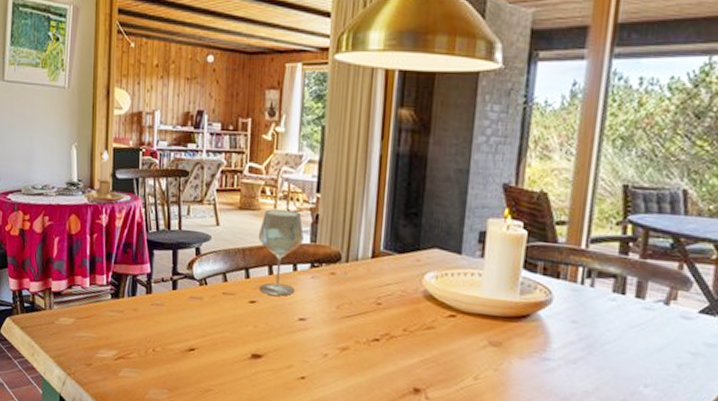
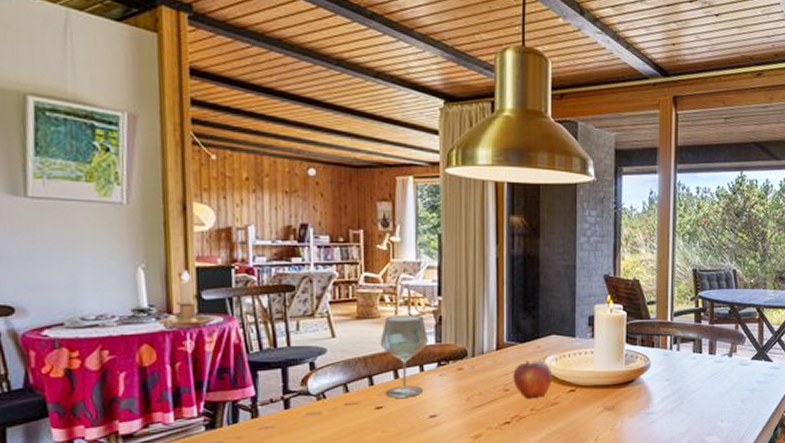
fruit: none [386,273,432,318] -> present [513,359,553,399]

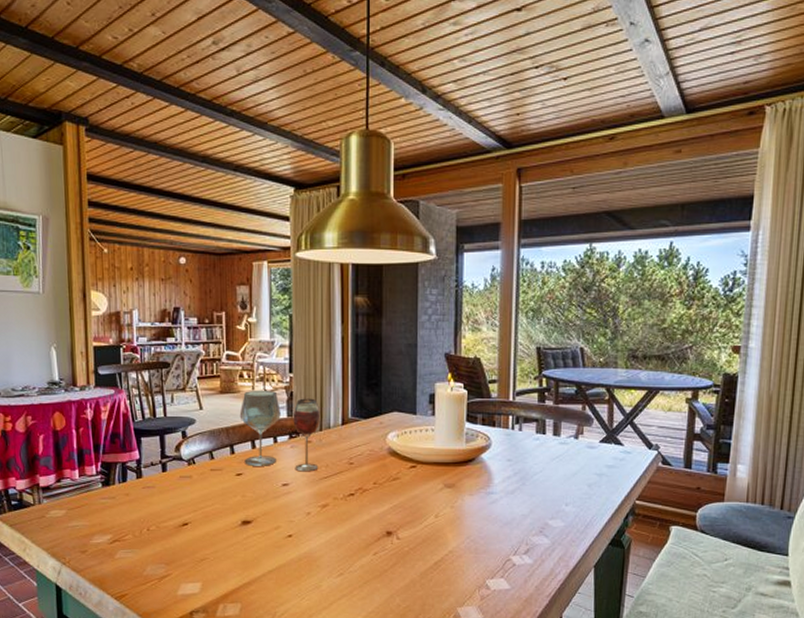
candlestick: present [158,270,215,331] -> none [66,349,108,401]
wineglass: none [442,323,473,402] -> present [293,398,321,472]
fruit: present [513,359,553,399] -> none [357,435,395,473]

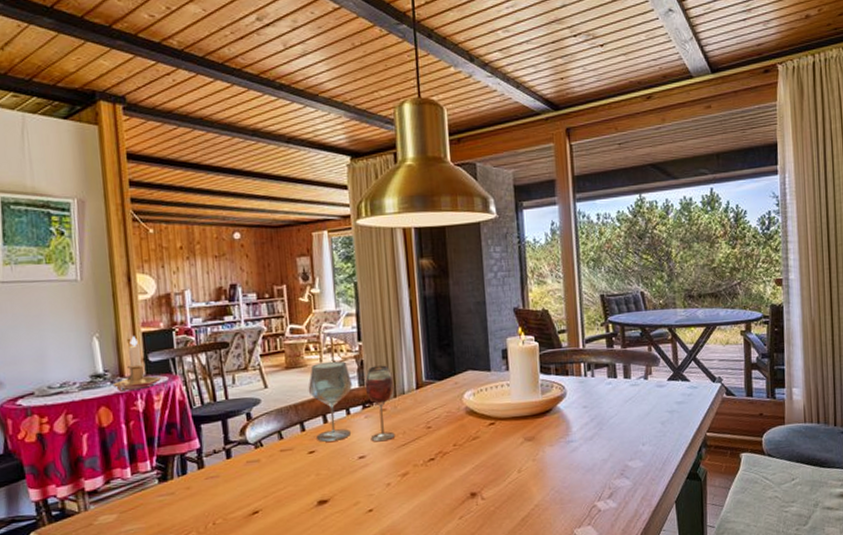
candlestick: none [66,349,108,401] -> present [112,336,161,393]

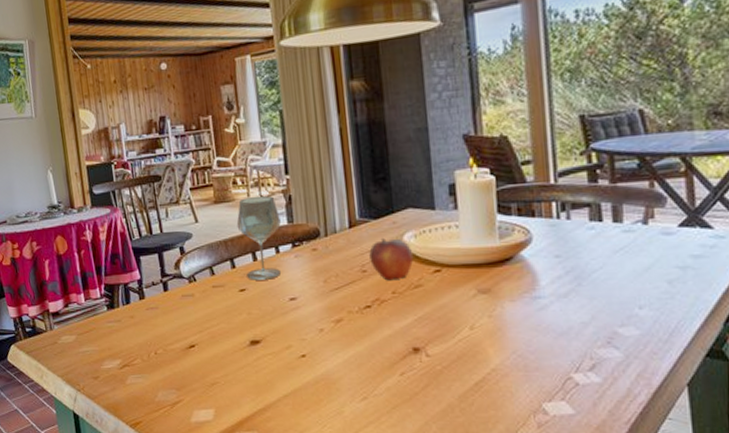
candlestick: present [112,336,161,393] -> none [65,169,104,223]
wineglass: present [364,365,396,442] -> none [293,200,328,284]
fruit: none [434,396,472,435] -> present [369,237,414,281]

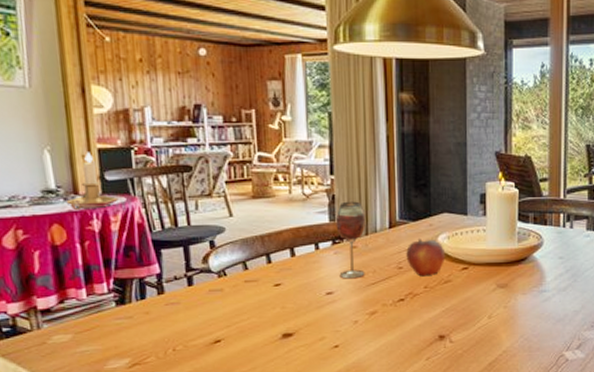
candlestick: none [65,169,104,223] -> present [66,152,118,211]
wine glass: present [236,196,281,280] -> none [275,193,322,275]
wineglass: none [293,200,328,284] -> present [335,201,366,279]

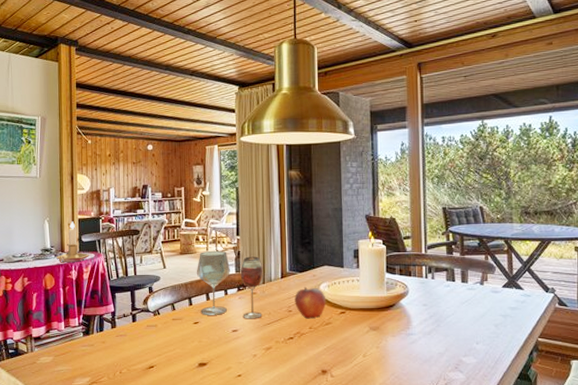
wine glass: none [275,193,322,275] -> present [196,250,230,315]

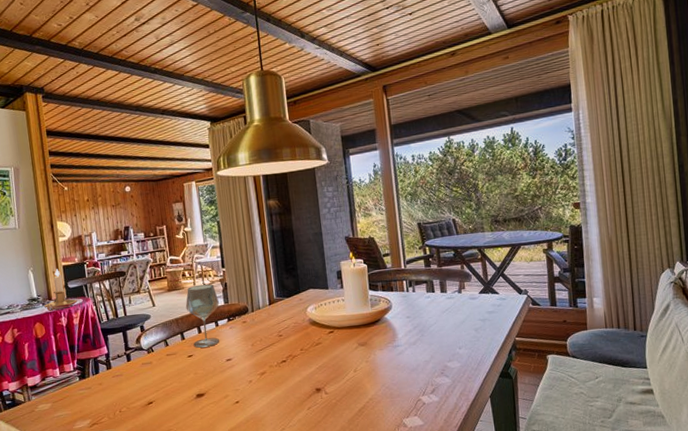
wineglass: present [240,256,264,319] -> none [228,286,254,348]
fruit: present [295,286,327,319] -> none [283,310,315,342]

